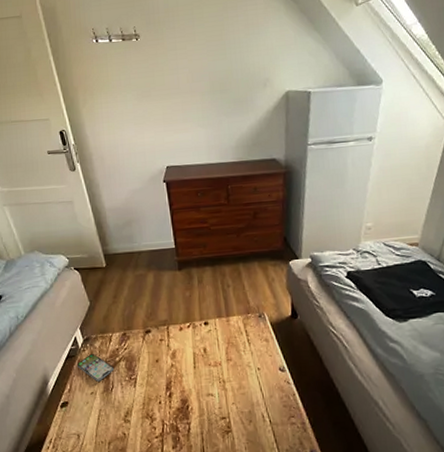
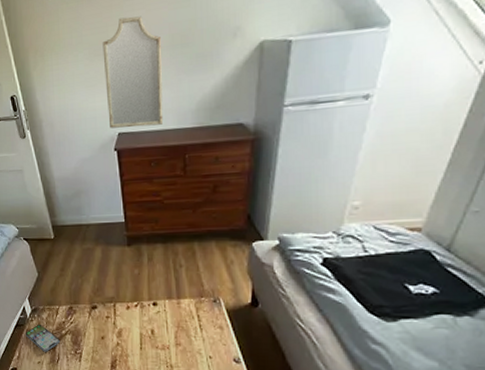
home mirror: none [149,64,208,162] -> present [102,16,164,129]

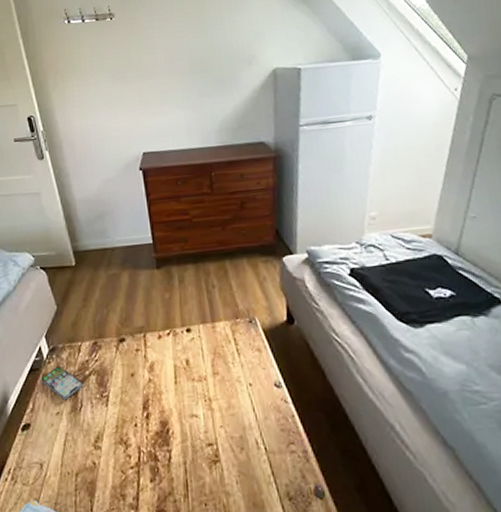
home mirror: present [102,16,164,129] -> none [124,43,188,148]

